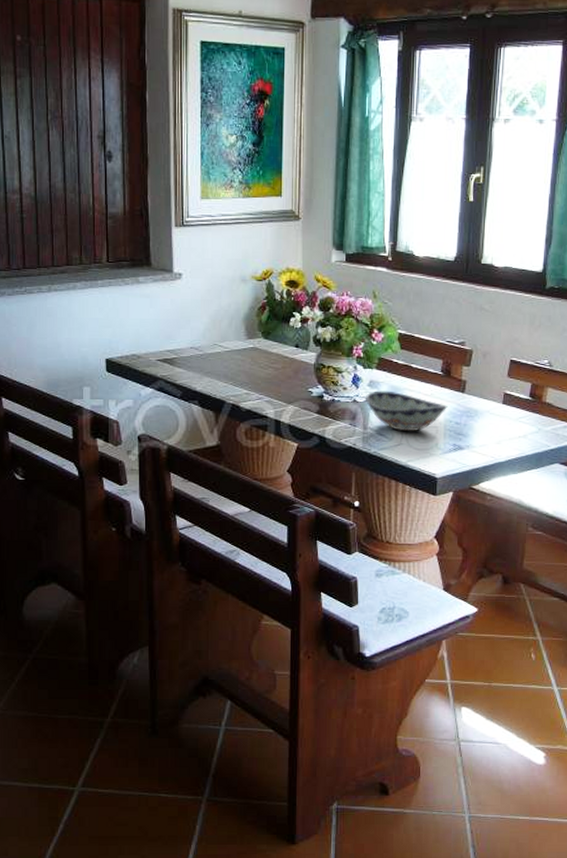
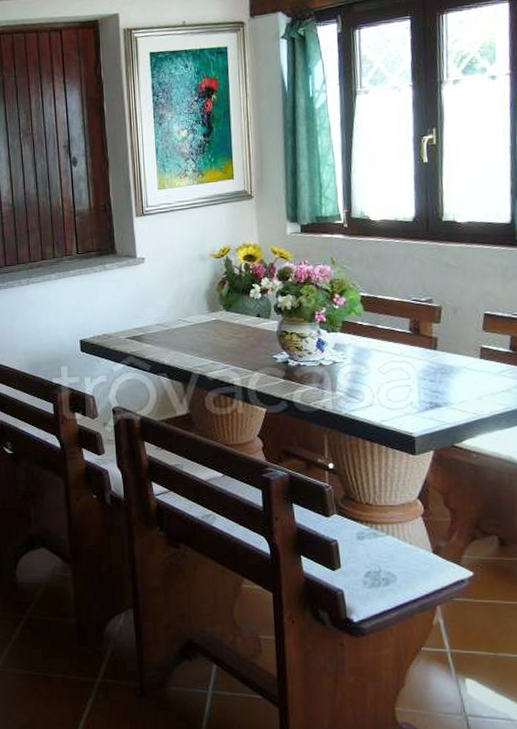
decorative bowl: present [365,390,448,432] -> none [331,352,420,392]

